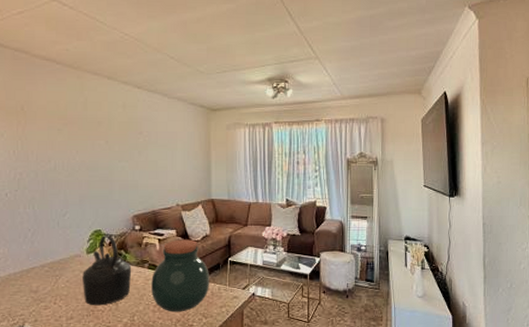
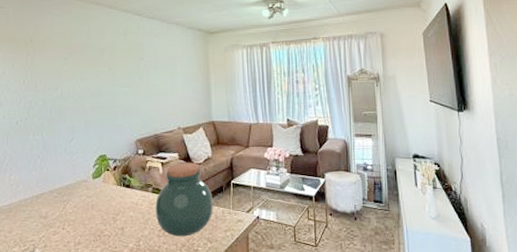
kettle: present [82,235,132,306] -> none [89,160,136,231]

